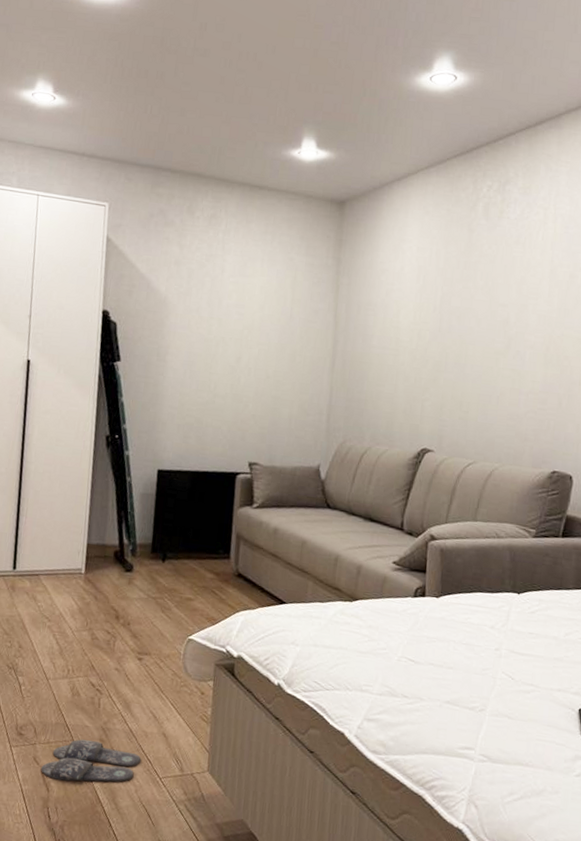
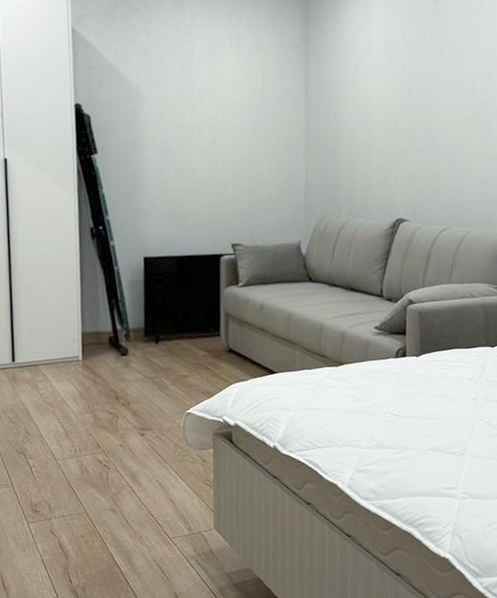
slippers: present [41,739,141,783] -> none [59,511,151,549]

